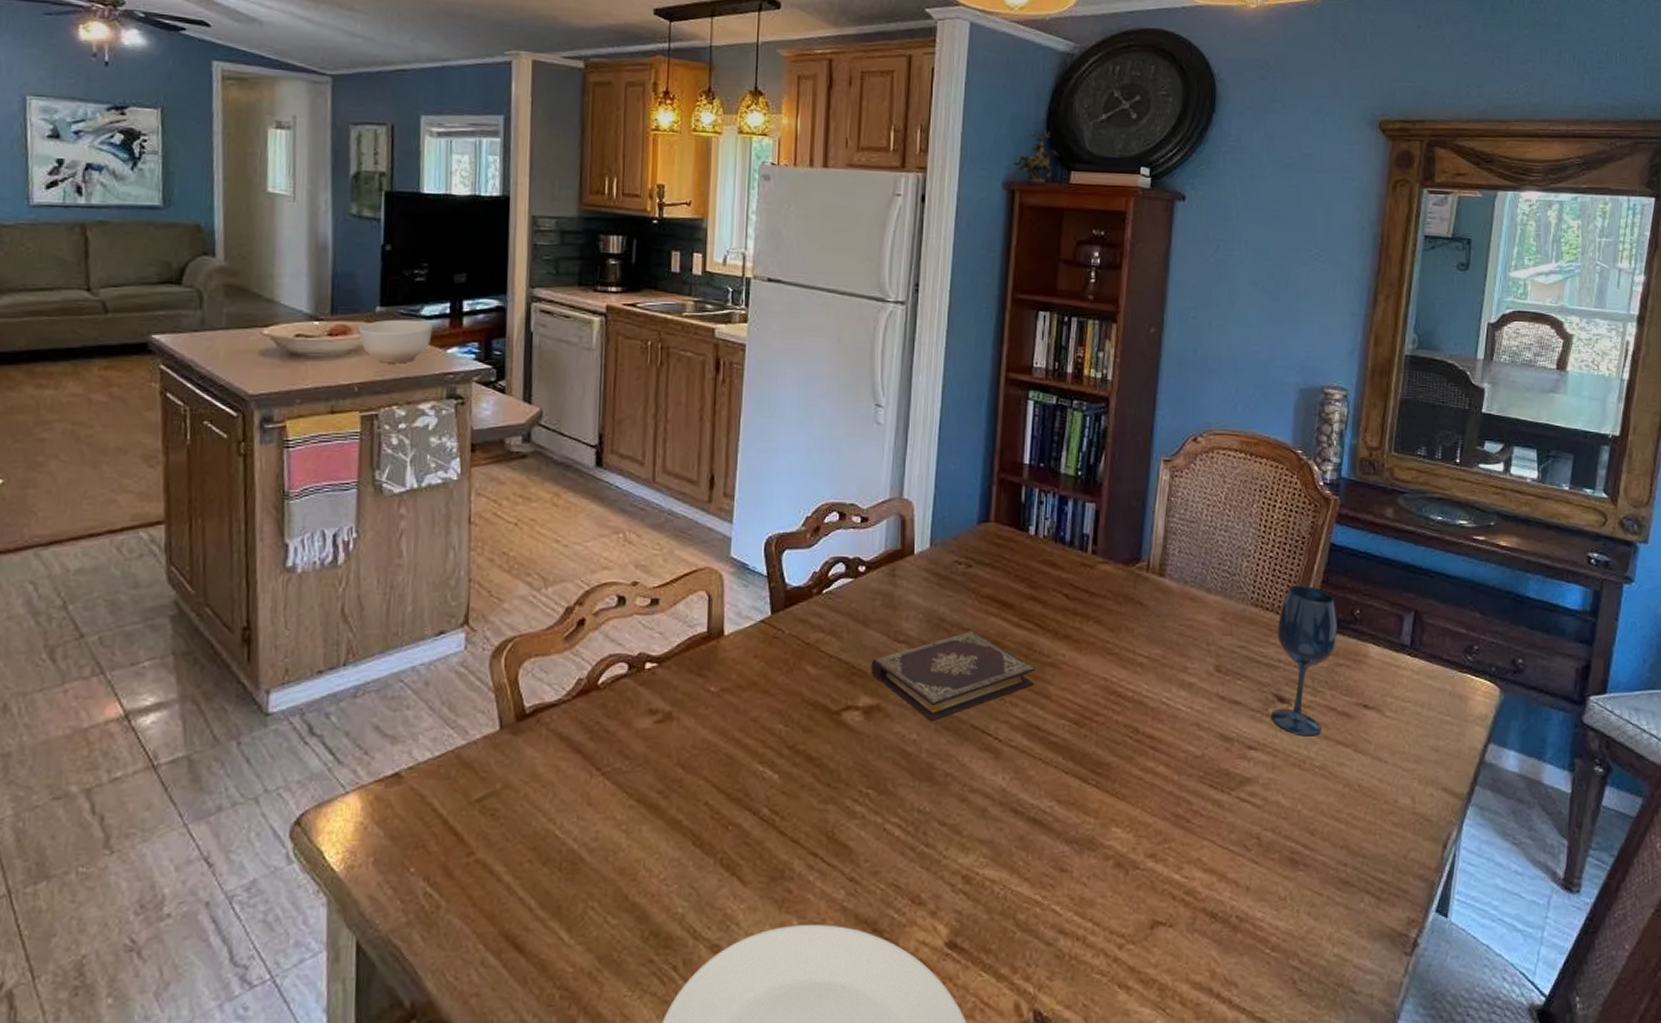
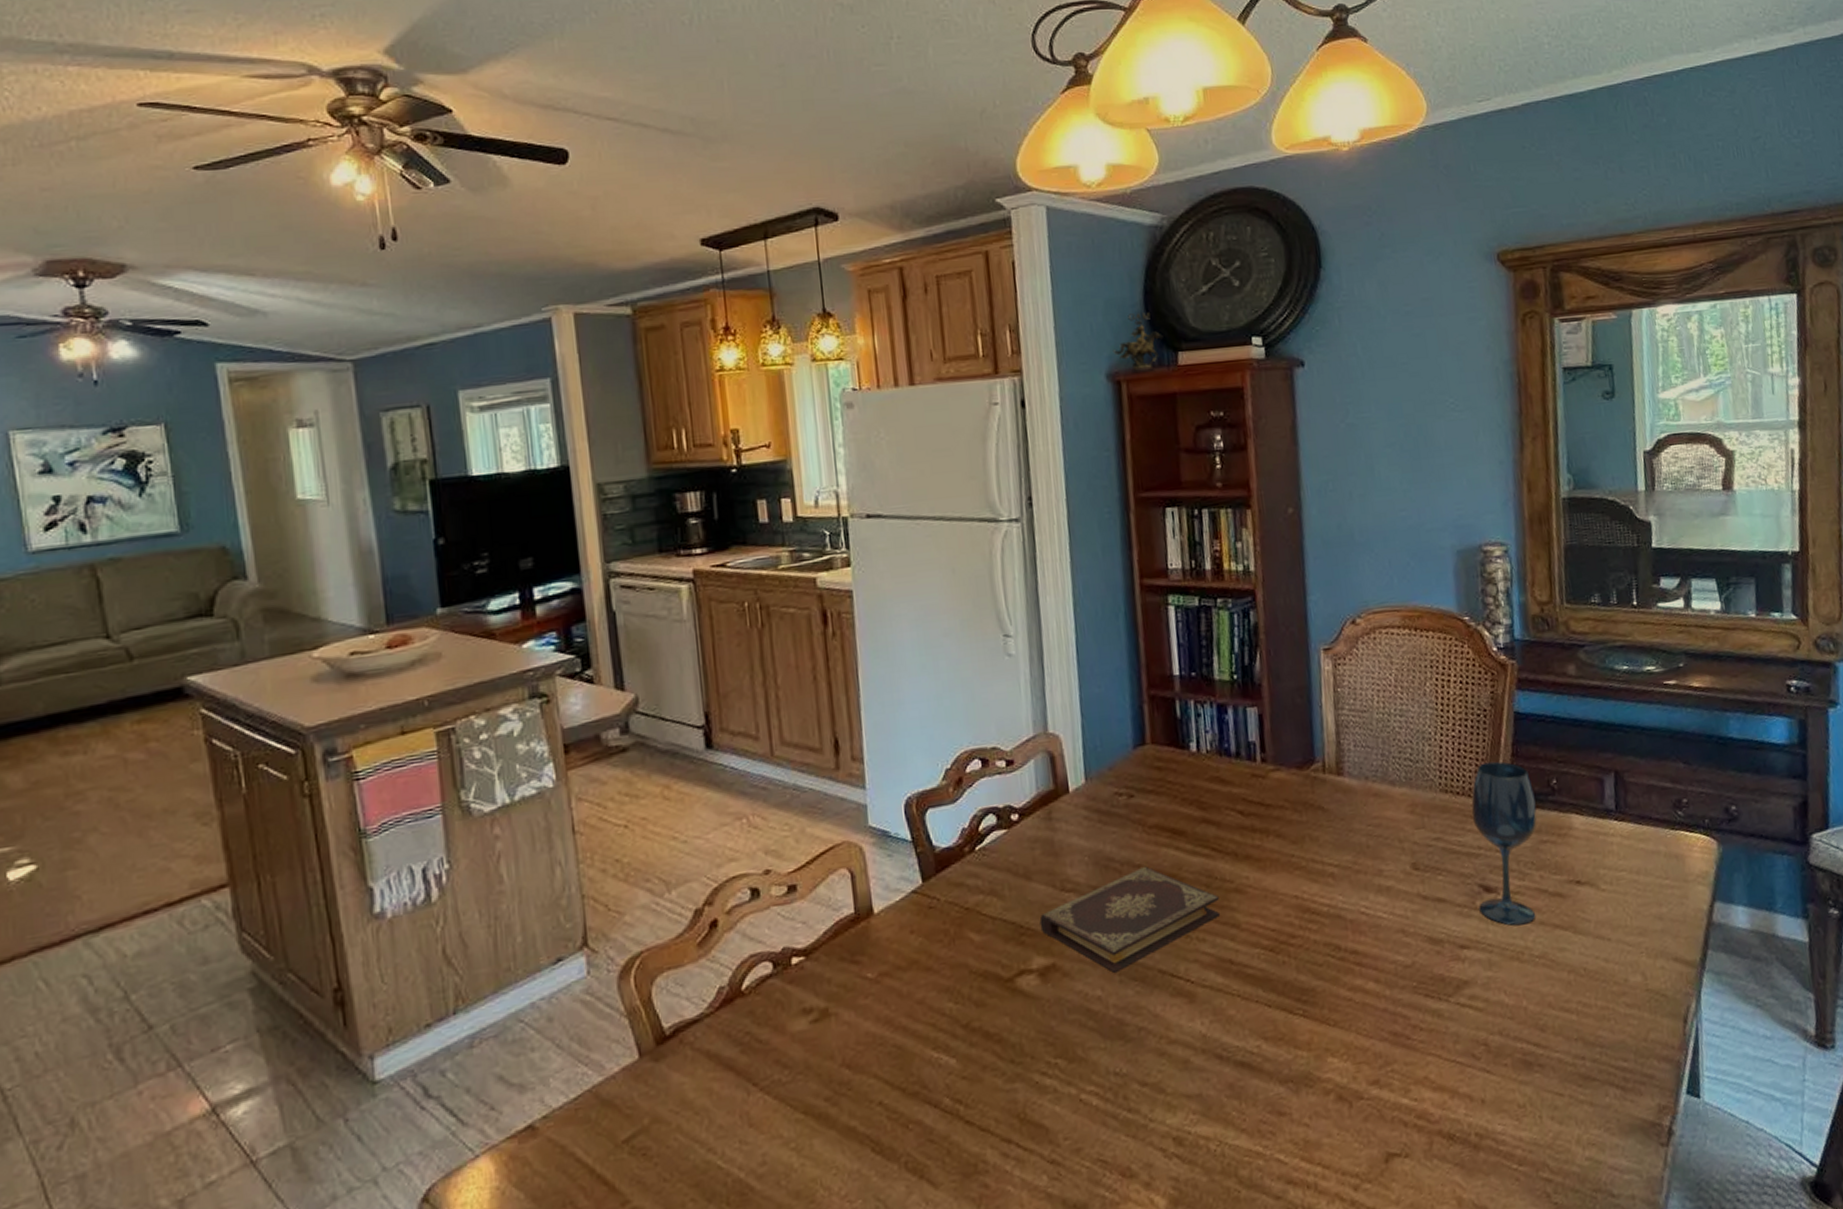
bowl: present [357,319,433,364] -> none [418,616,504,670]

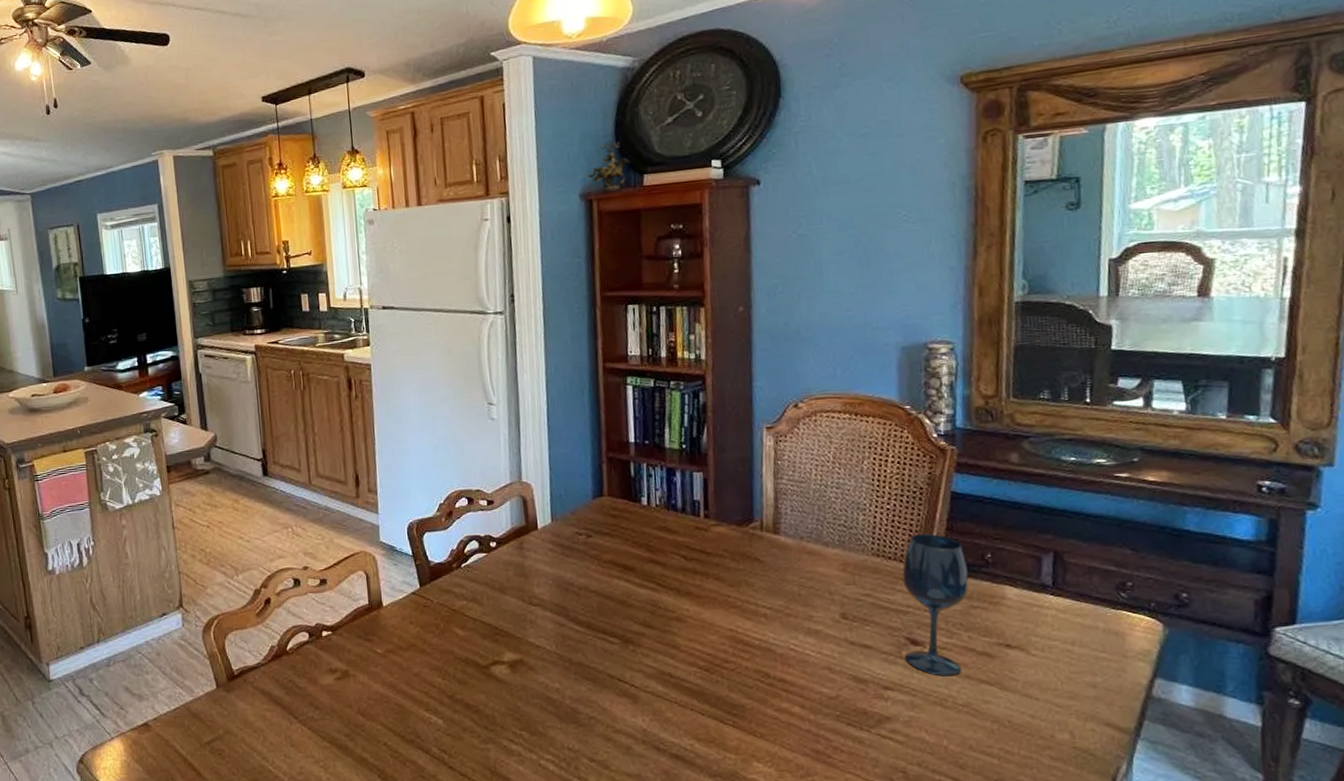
book: present [1039,866,1219,973] -> none [511,592,662,672]

